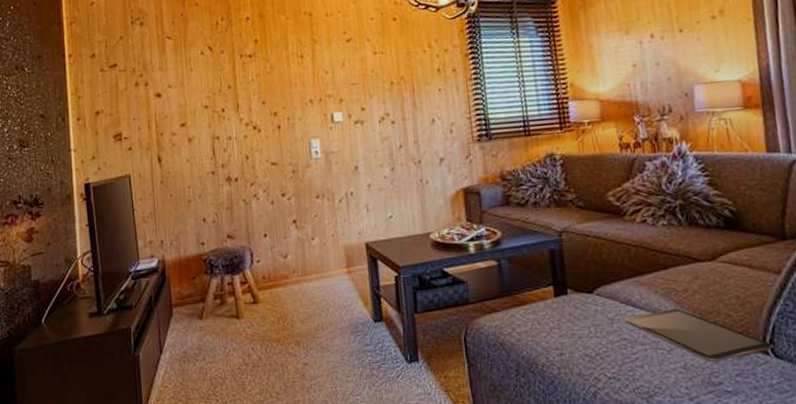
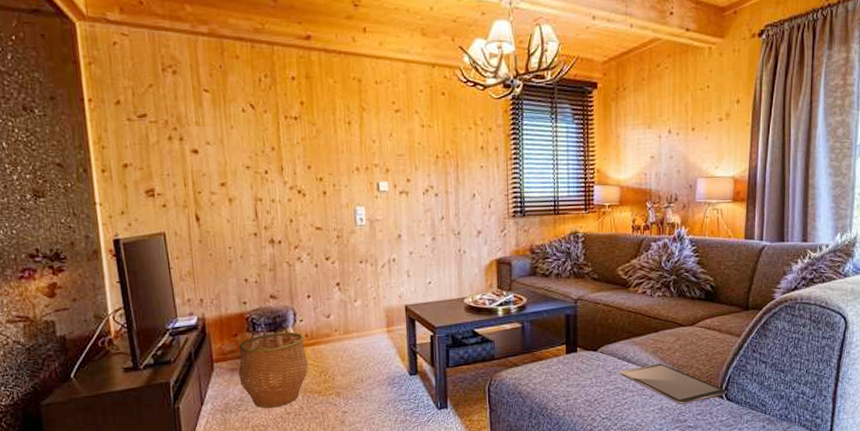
basket: none [196,271,267,358] -> present [238,329,309,408]

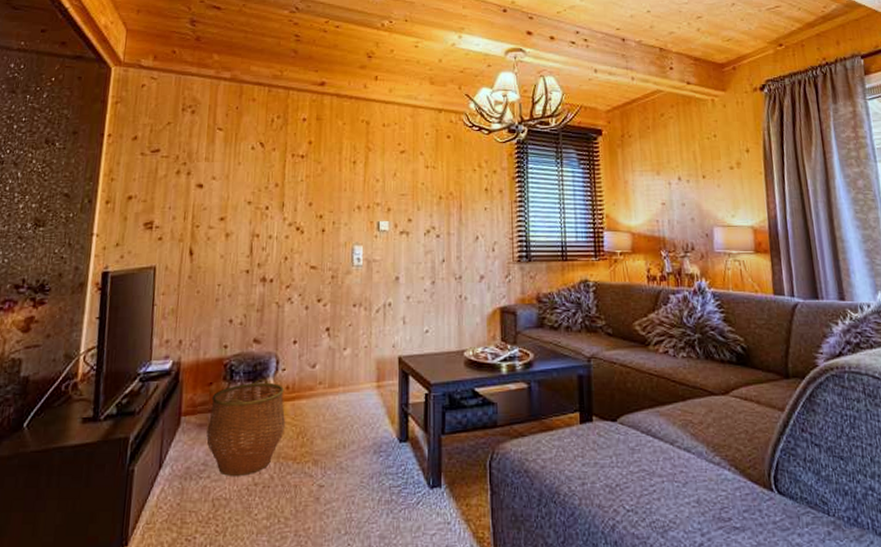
tablet: present [620,363,727,405] -> none [644,441,777,498]

